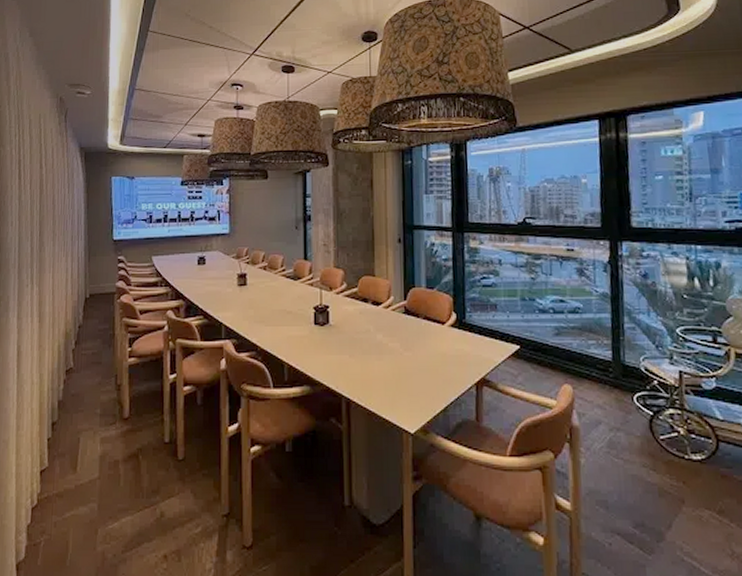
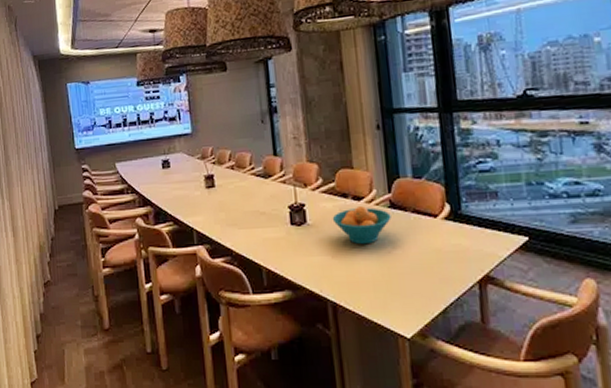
fruit bowl: none [352,311,405,346] -> present [332,206,391,245]

